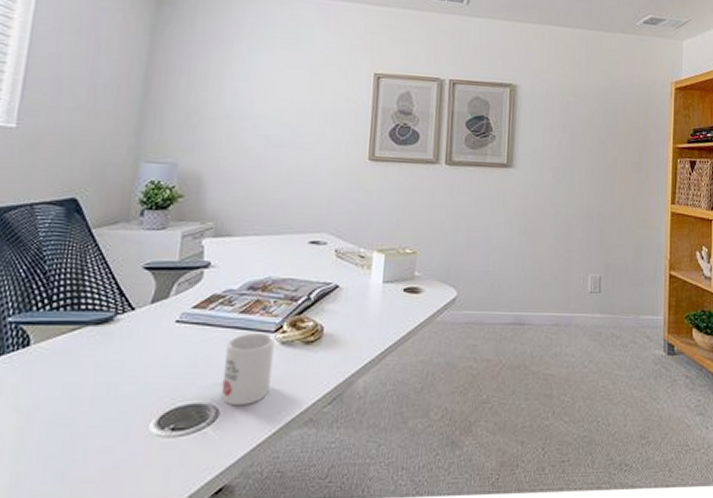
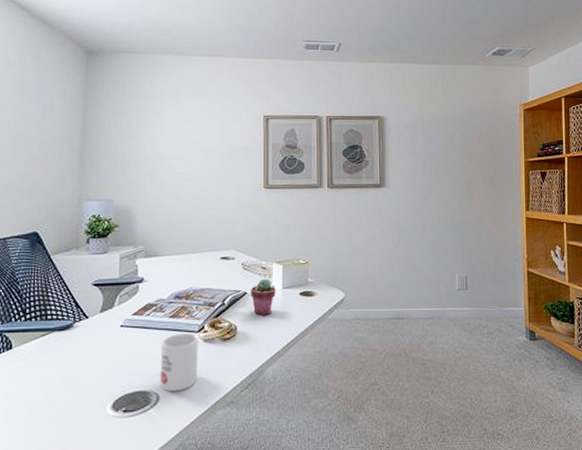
potted succulent: none [342,269,375,314] -> present [250,278,276,315]

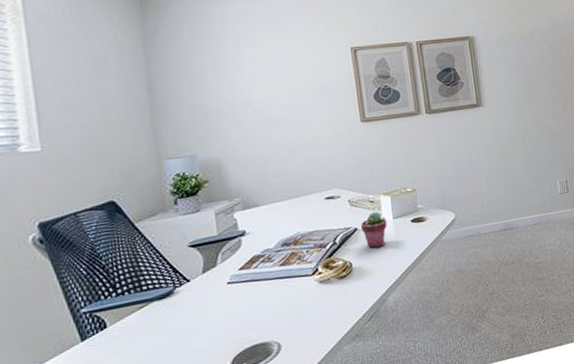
mug: present [159,332,199,392] -> none [274,277,319,339]

